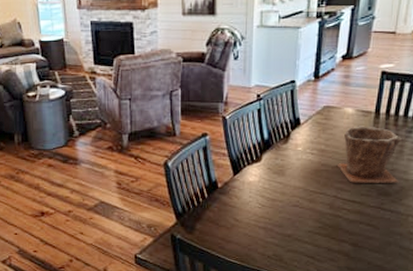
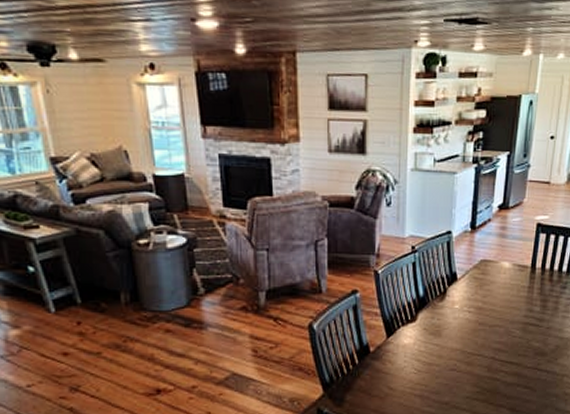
plant pot: present [336,124,402,183] -> none [494,280,556,343]

